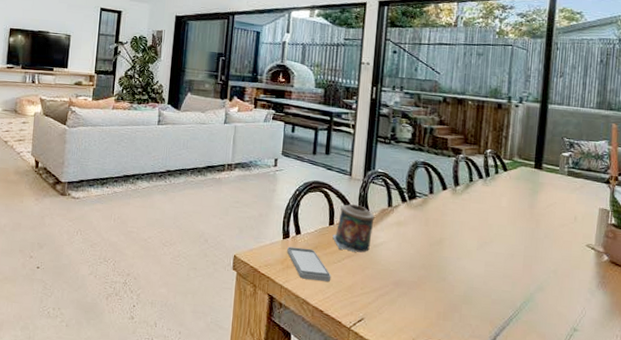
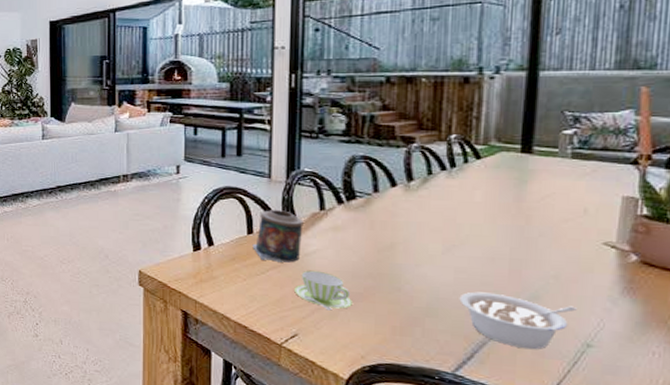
smartphone: present [287,246,331,282] -> none [200,259,254,295]
cup: none [364,260,409,297] -> present [294,270,352,311]
legume: none [487,282,568,333] -> present [459,291,577,350]

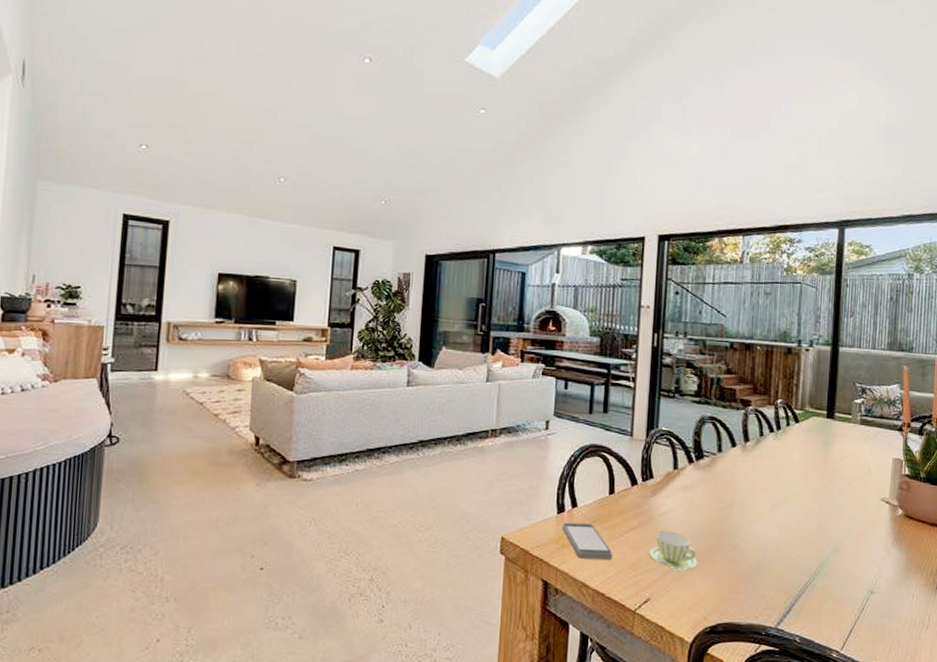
smartphone: none [200,259,254,295] -> present [562,522,613,559]
candle: present [252,210,304,263] -> none [613,469,659,524]
legume: present [459,291,577,350] -> none [781,547,864,599]

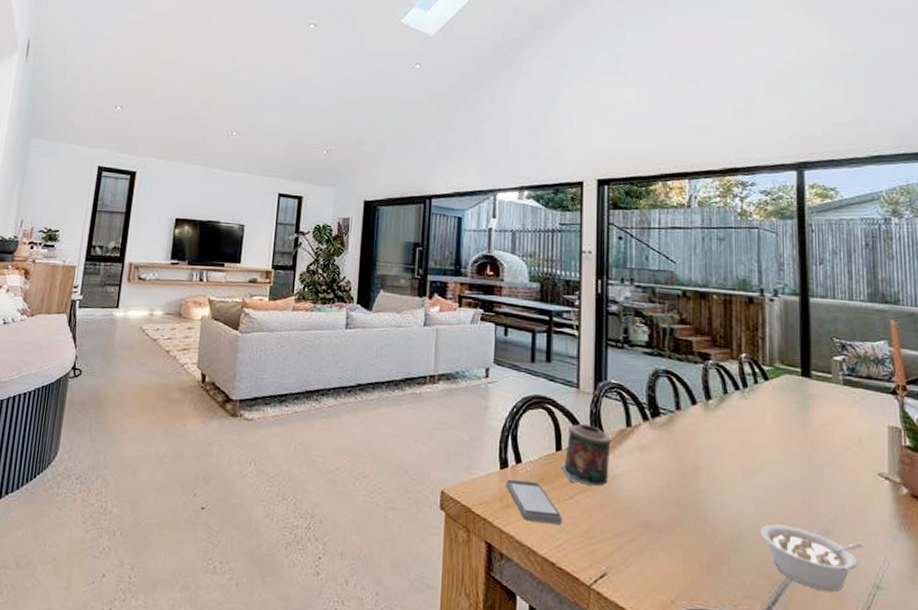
candle: none [613,469,659,524] -> present [561,424,611,486]
cup: present [649,531,698,572] -> none [603,495,660,544]
legume: none [781,547,864,599] -> present [760,524,864,592]

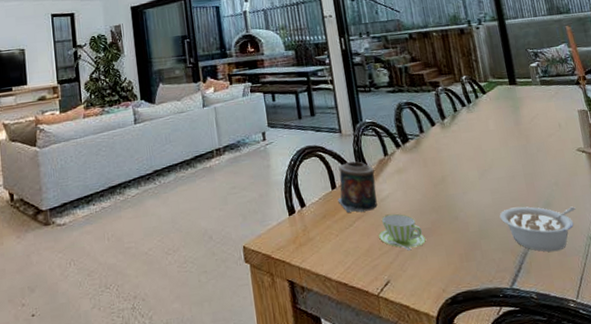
smartphone: present [506,479,563,524] -> none [296,219,347,254]
cup: none [603,495,660,544] -> present [378,213,426,251]

